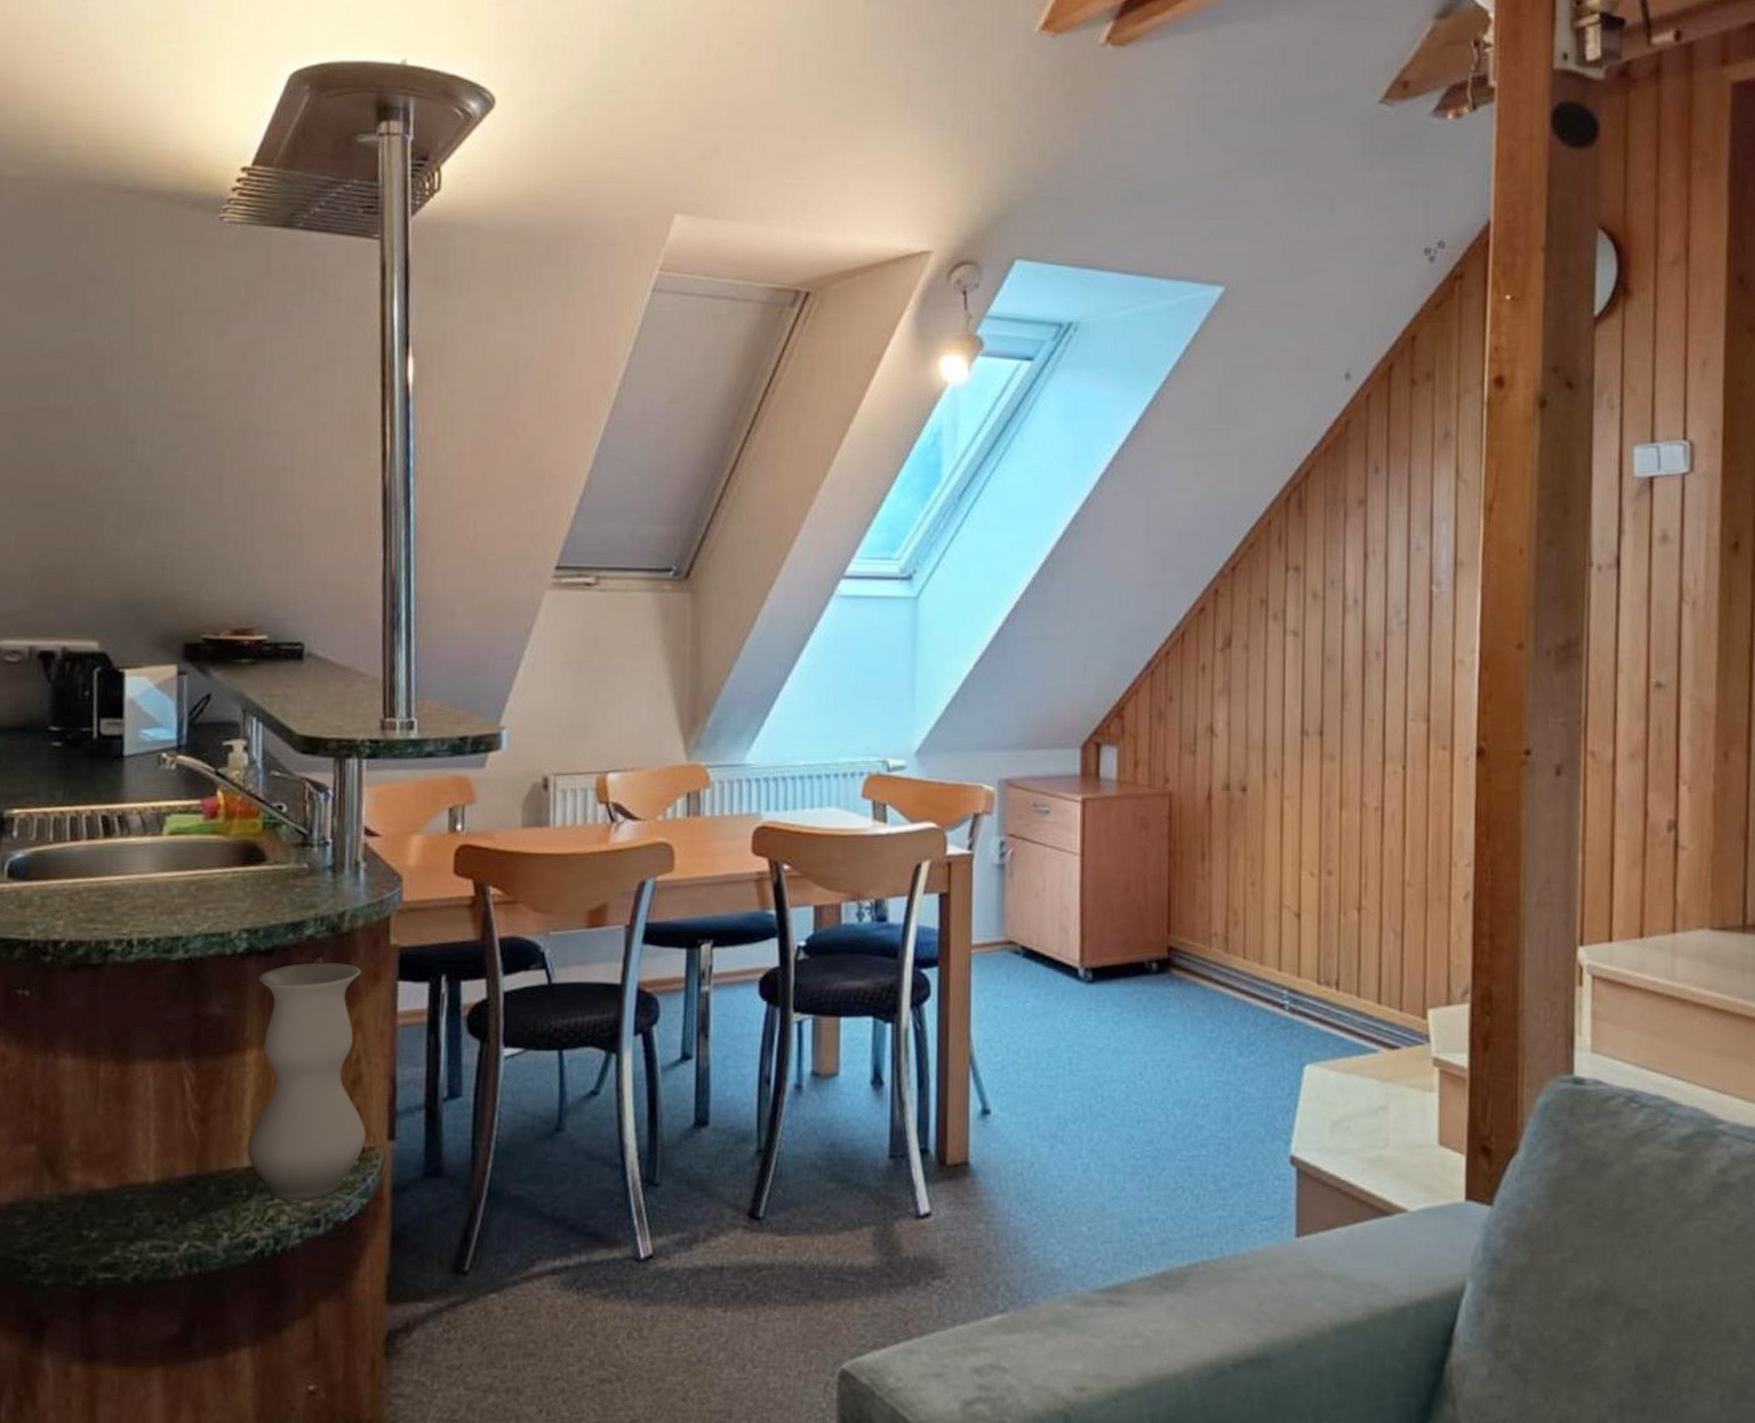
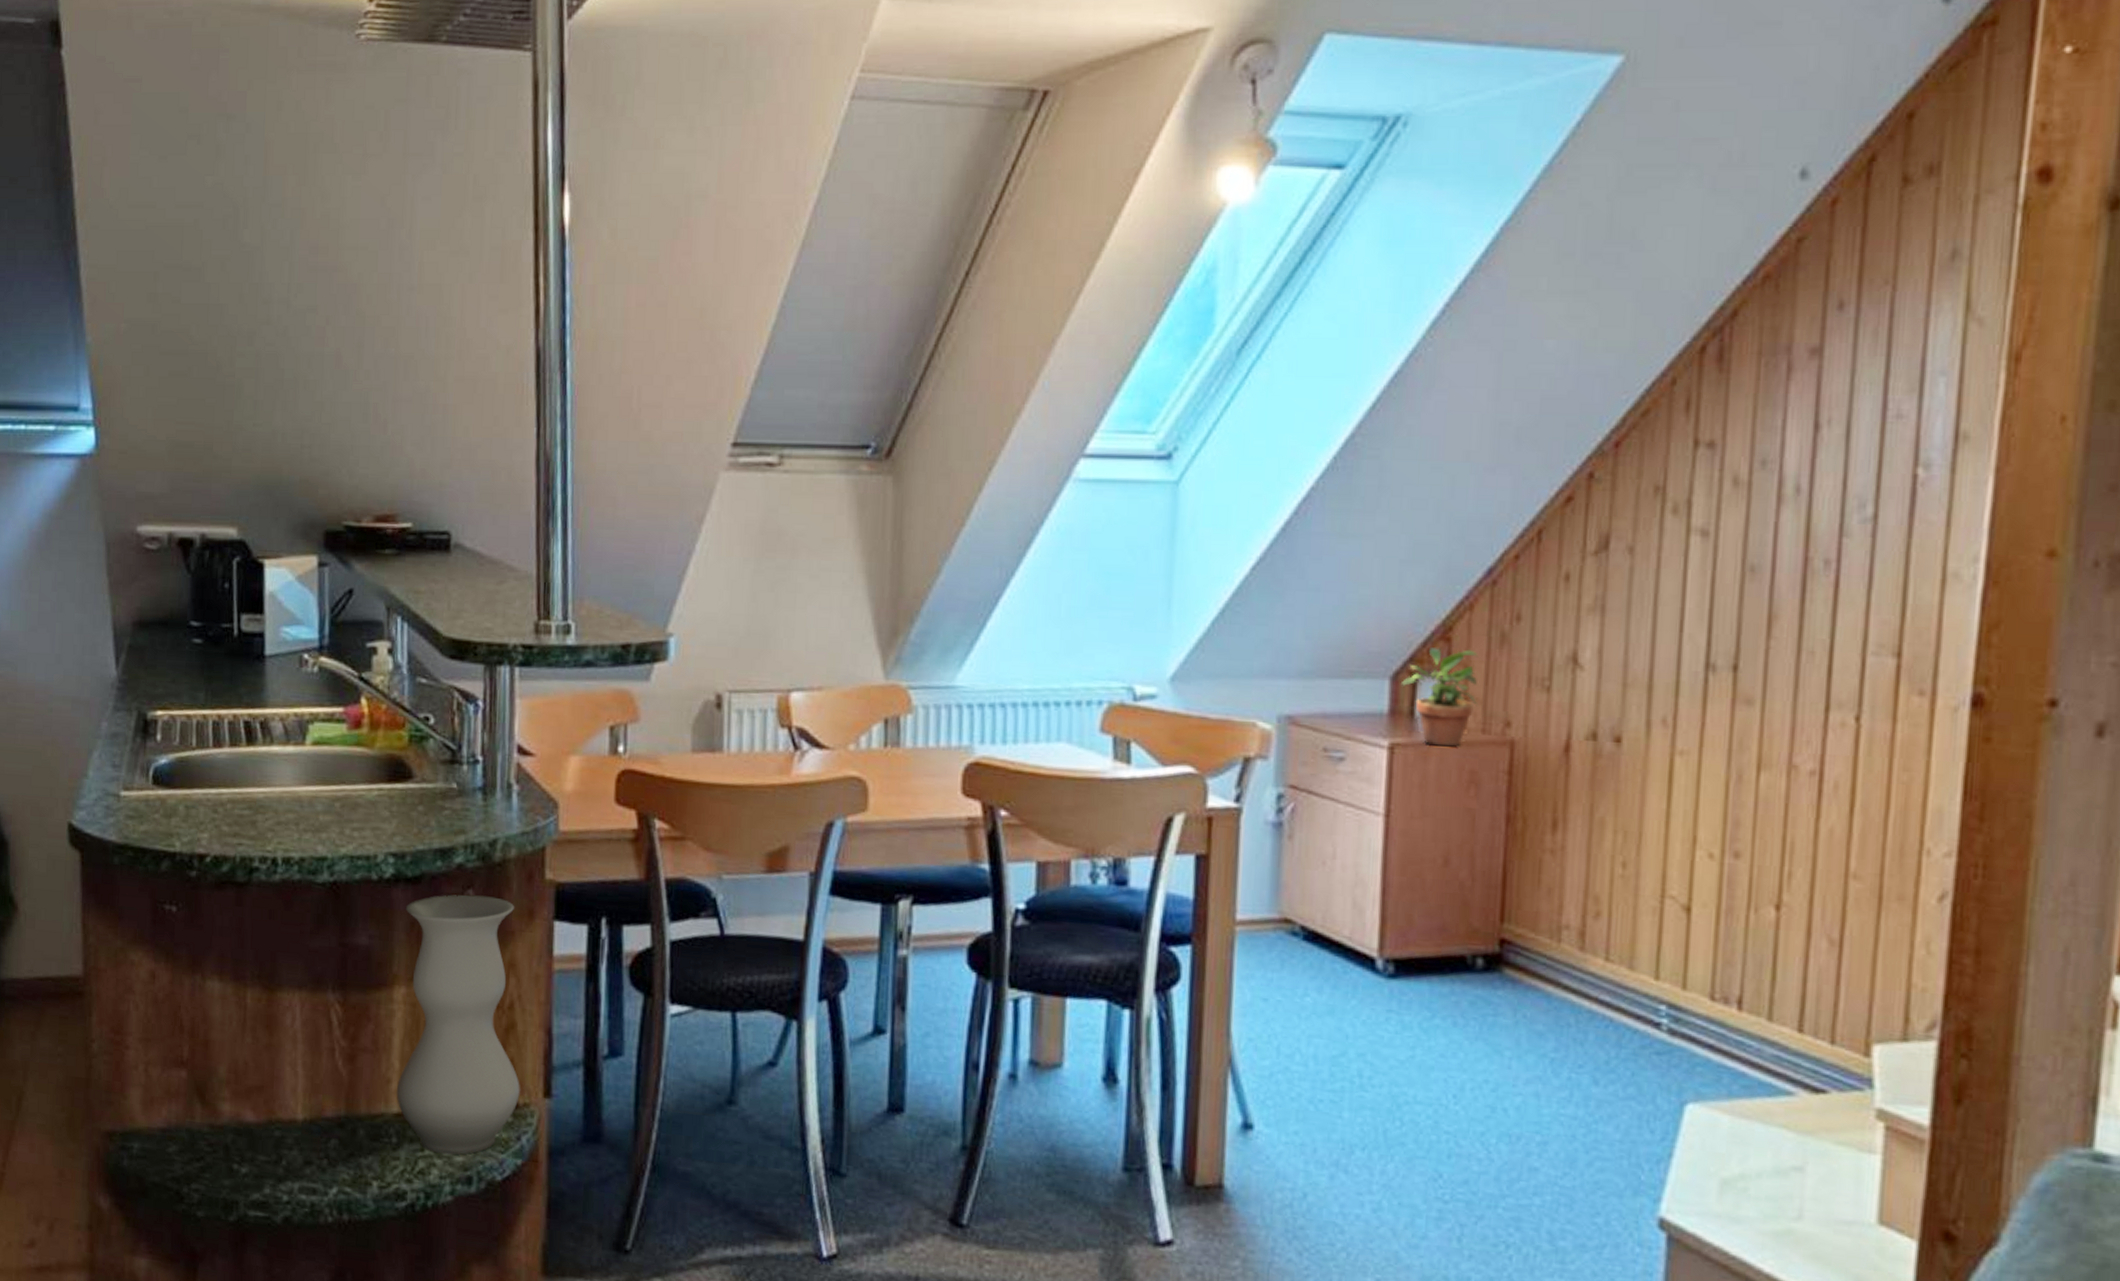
potted plant: none [1089,723,1144,799] -> present [1402,647,1478,747]

